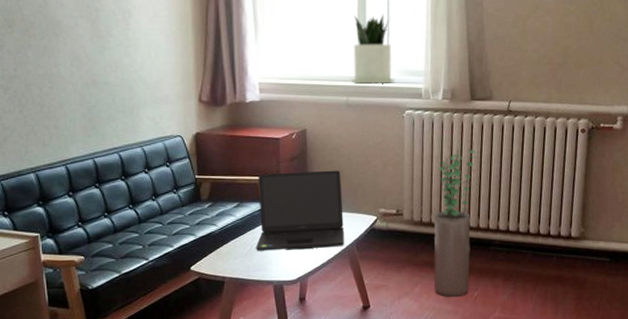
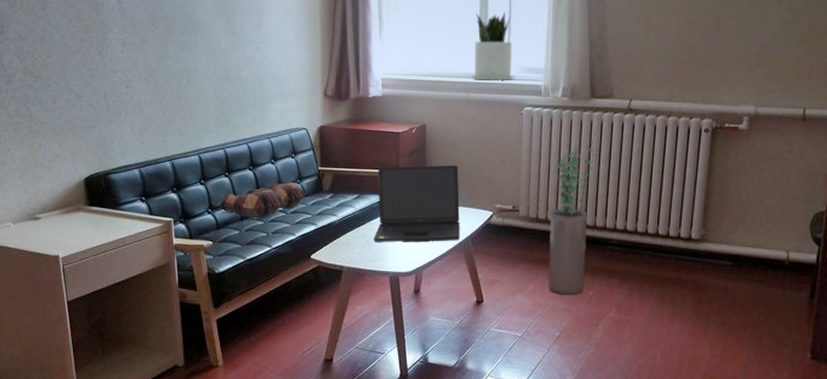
seat cushion: none [91,192,182,231] -> present [220,182,305,219]

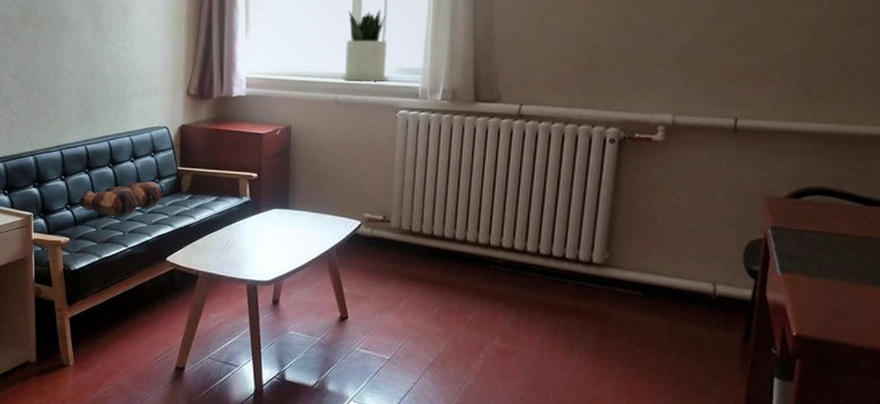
laptop: present [374,165,460,242] -> none [232,169,325,251]
vase: present [549,139,594,295] -> none [422,146,478,318]

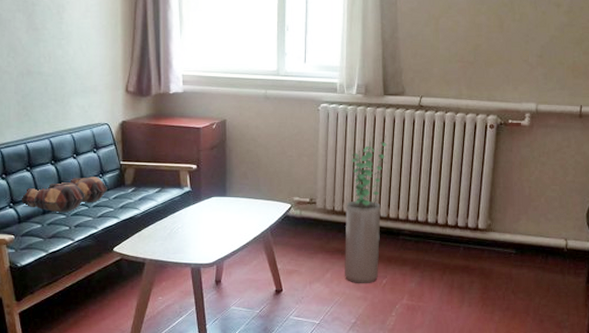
planter: present [341,9,389,83] -> none [269,12,312,79]
vase: none [422,146,478,318] -> present [345,134,387,283]

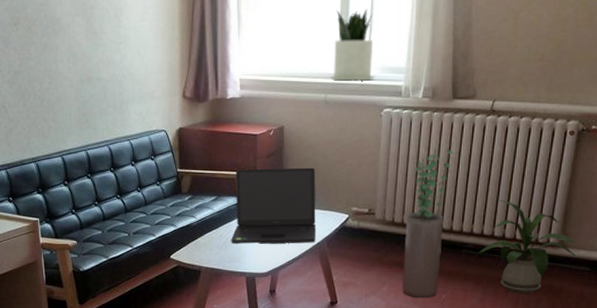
seat cushion: present [22,177,107,213] -> none [83,184,165,220]
laptop: none [175,159,259,235] -> present [231,167,316,244]
planter: none [269,12,312,79] -> present [330,8,375,82]
house plant: none [414,188,503,276] -> present [478,199,577,293]

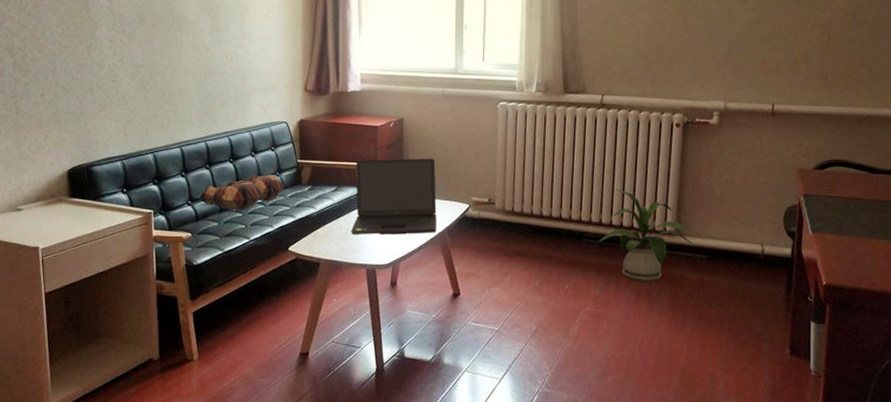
seat cushion: none [83,184,165,220] -> present [200,175,284,211]
planter: present [330,8,375,82] -> none [447,10,490,77]
vase: present [402,141,454,298] -> none [525,133,568,288]

